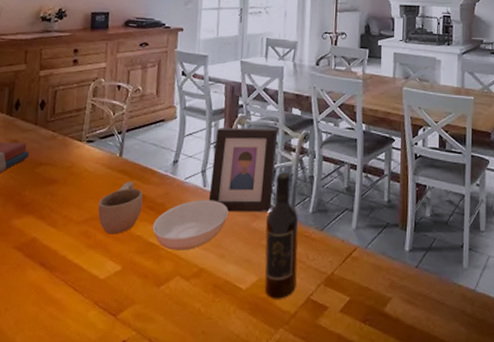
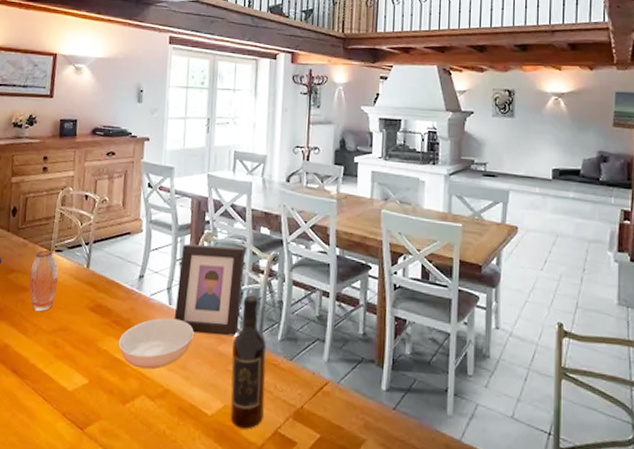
vase: none [58,140,90,203] -> present [29,249,59,312]
cup: present [97,181,143,235] -> none [66,293,110,347]

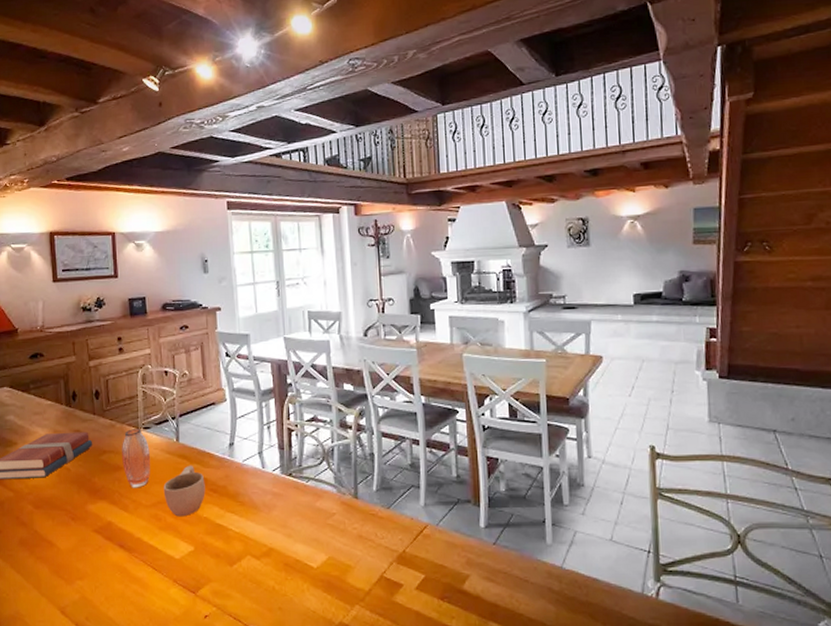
cup: none [66,293,110,347] -> present [163,465,206,517]
bowl: present [118,317,194,369] -> none [217,481,290,531]
picture frame: present [174,244,246,337] -> none [268,405,333,493]
wine bottle: present [230,295,267,429] -> none [330,451,368,577]

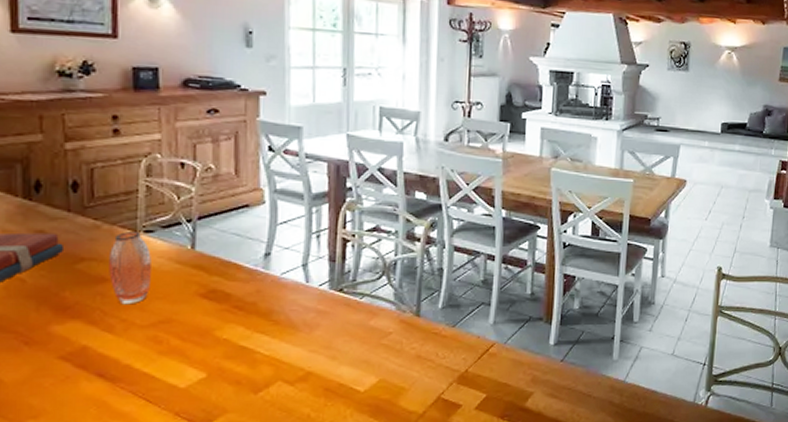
cup: present [163,465,206,517] -> none [168,277,228,339]

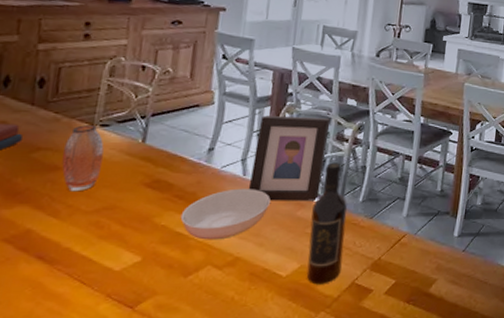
bowl: none [242,297,339,354] -> present [180,188,271,240]
picture frame: none [313,214,398,310] -> present [248,115,331,202]
wine bottle: none [385,265,426,400] -> present [306,162,347,285]

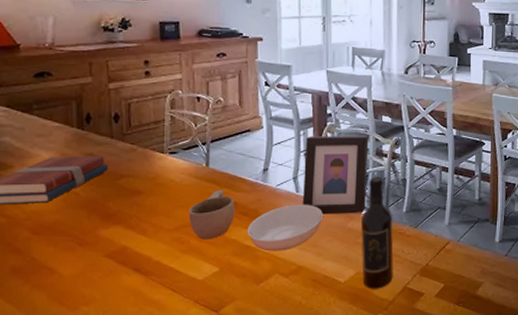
vase: present [62,124,104,192] -> none [143,152,176,213]
cup: none [112,168,171,225] -> present [188,189,235,240]

